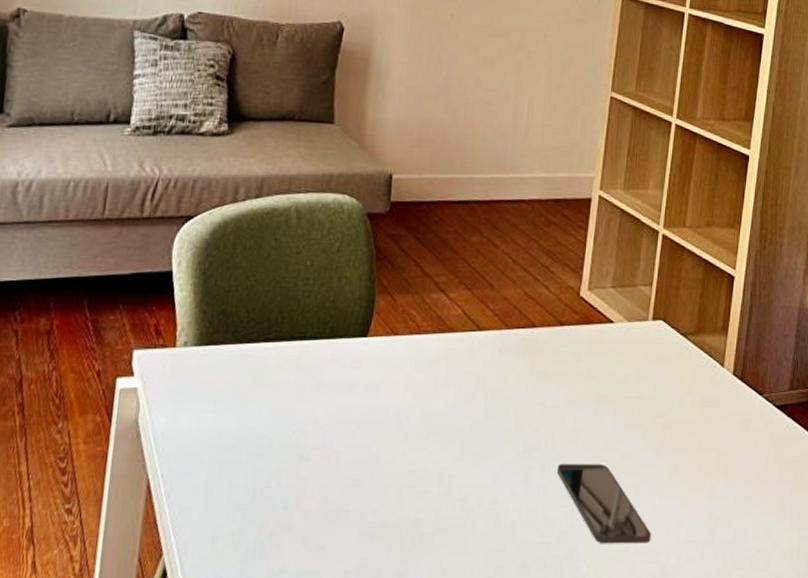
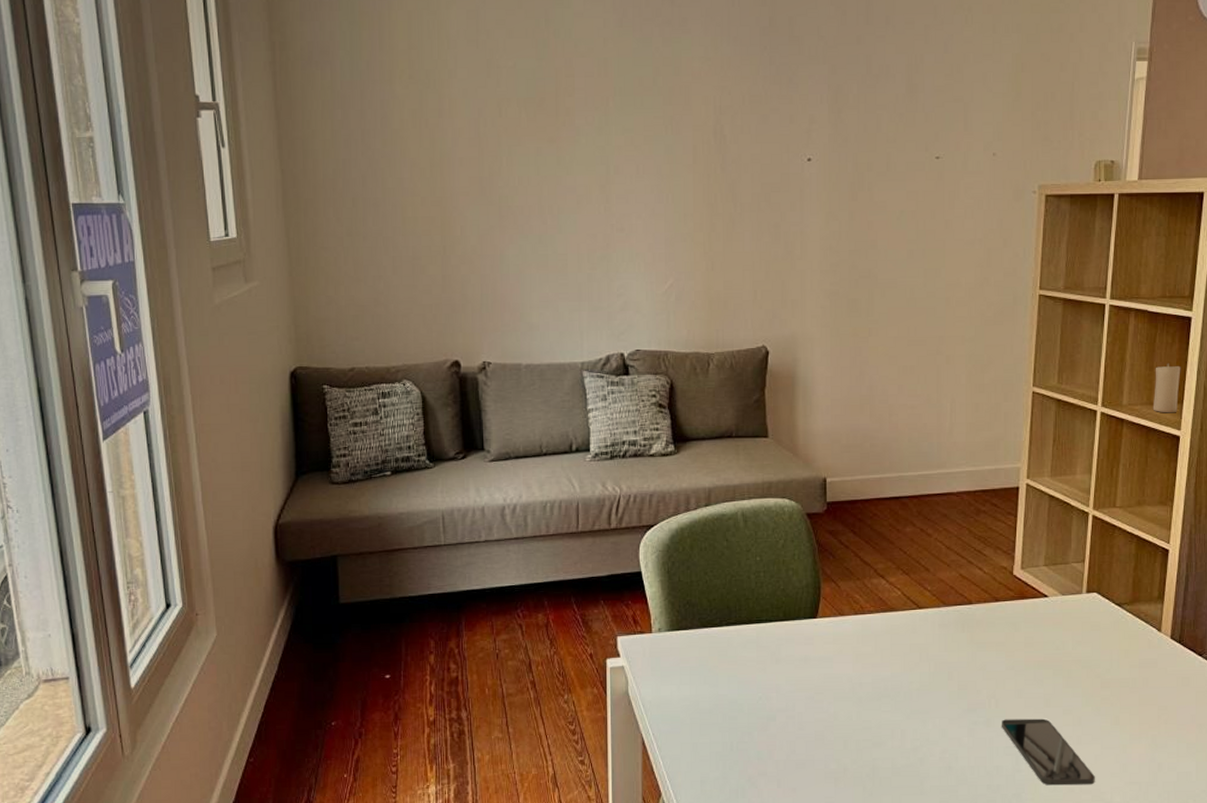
candle: none [724,78,753,131] -> present [1152,363,1181,413]

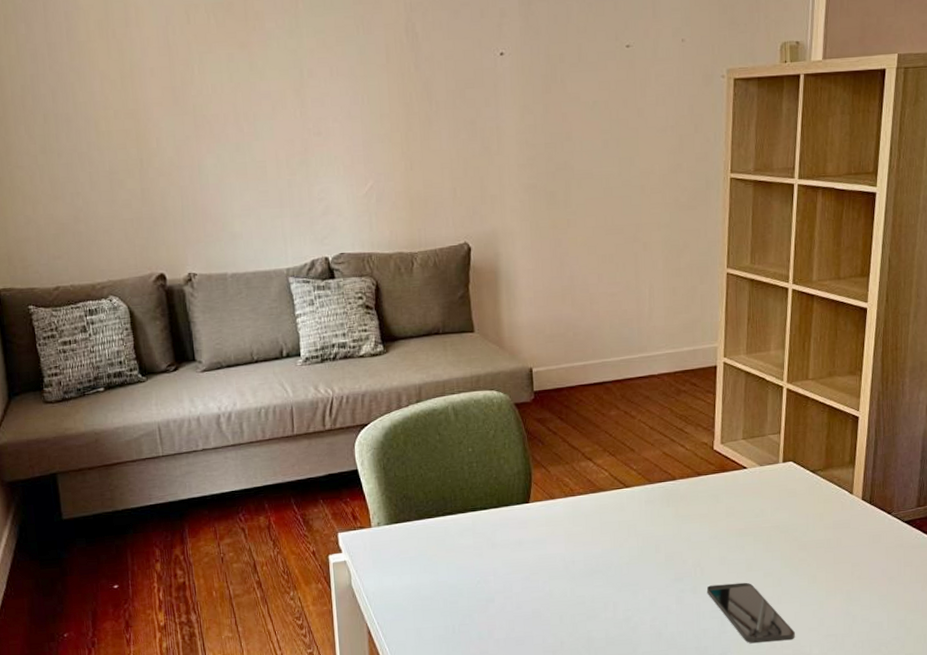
candle: present [1152,363,1181,413] -> none [841,238,867,287]

